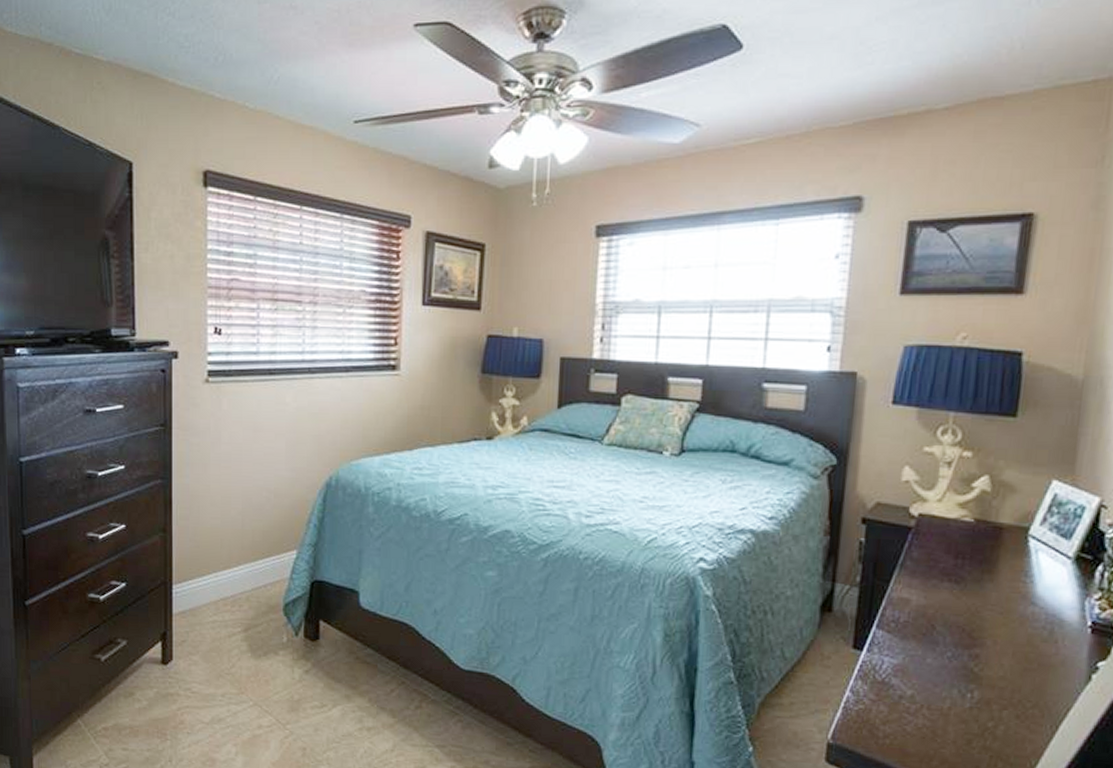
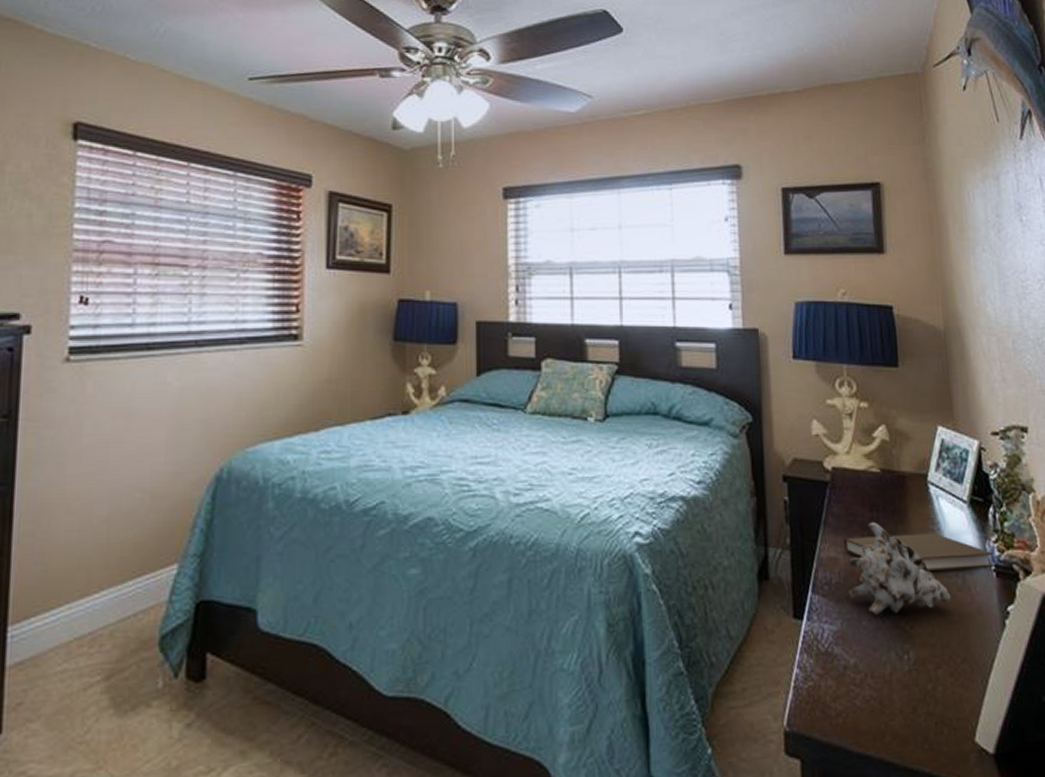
seashell: none [917,568,1033,656] -> present [848,521,951,616]
book: none [919,581,1094,624] -> present [844,533,996,572]

